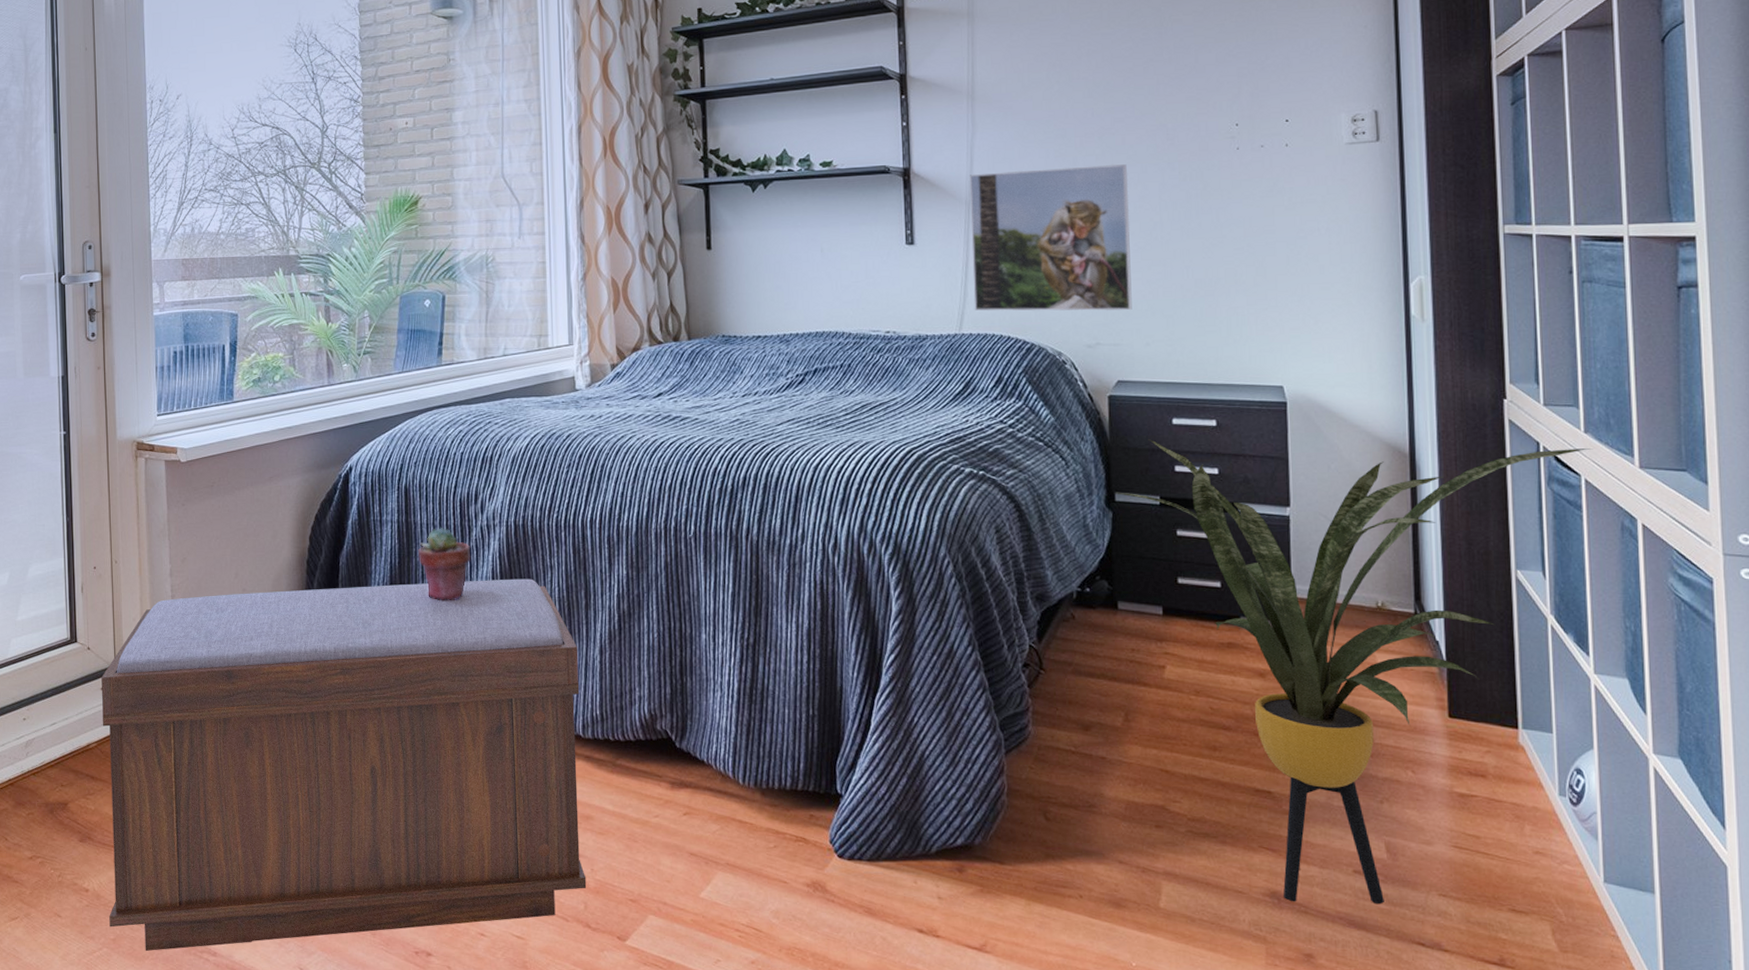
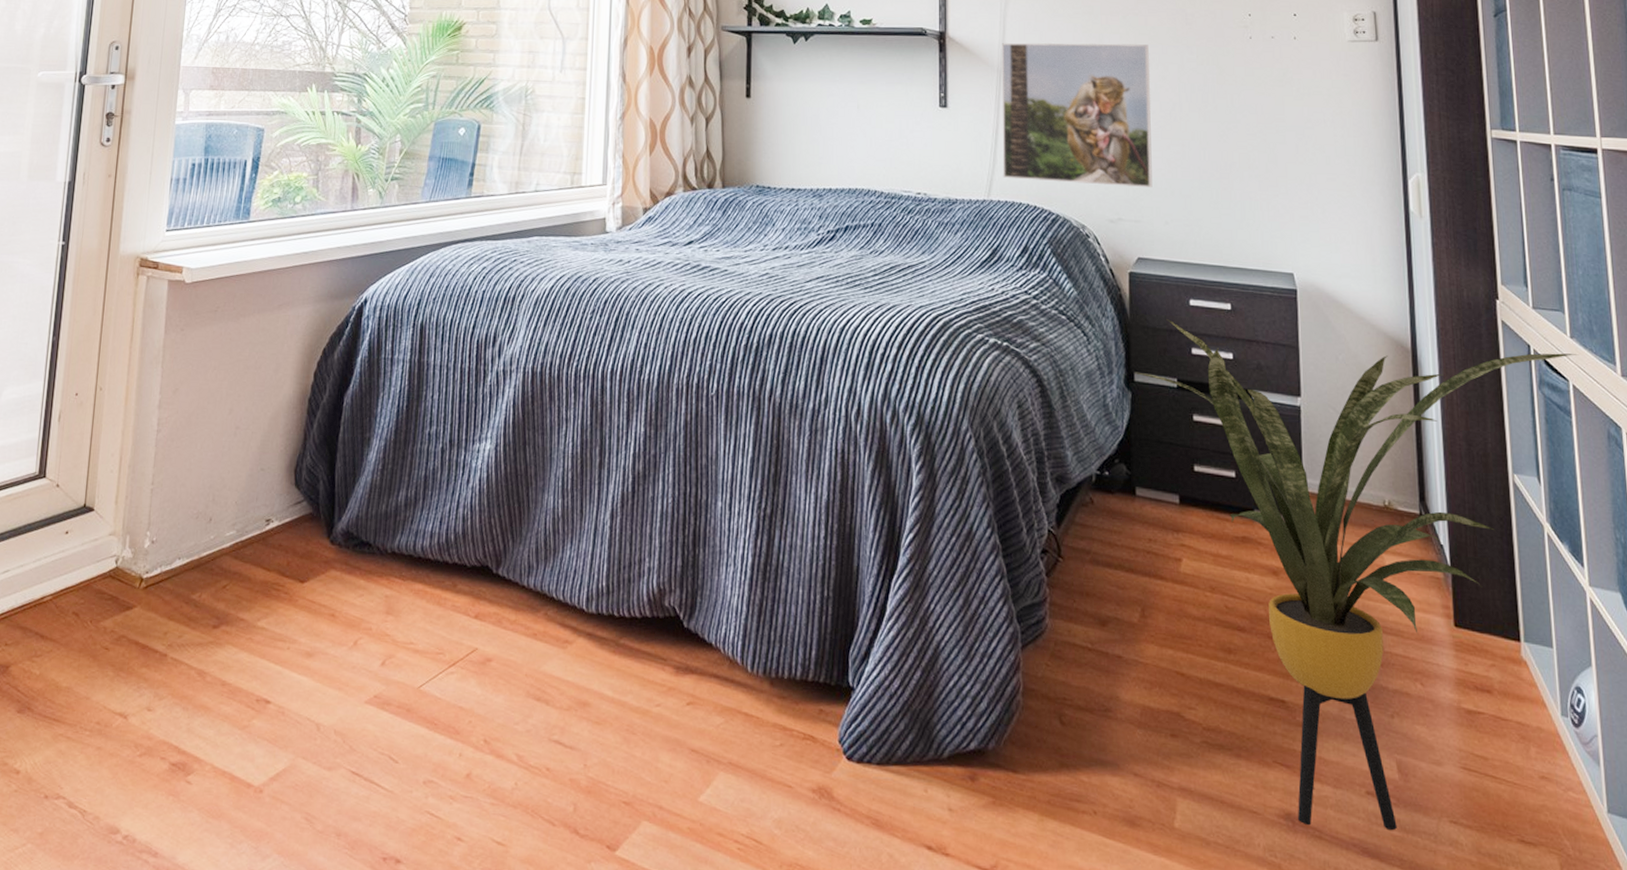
bench: present [101,578,587,951] -> none [38,430,588,849]
potted succulent: present [418,528,471,600] -> none [428,371,484,451]

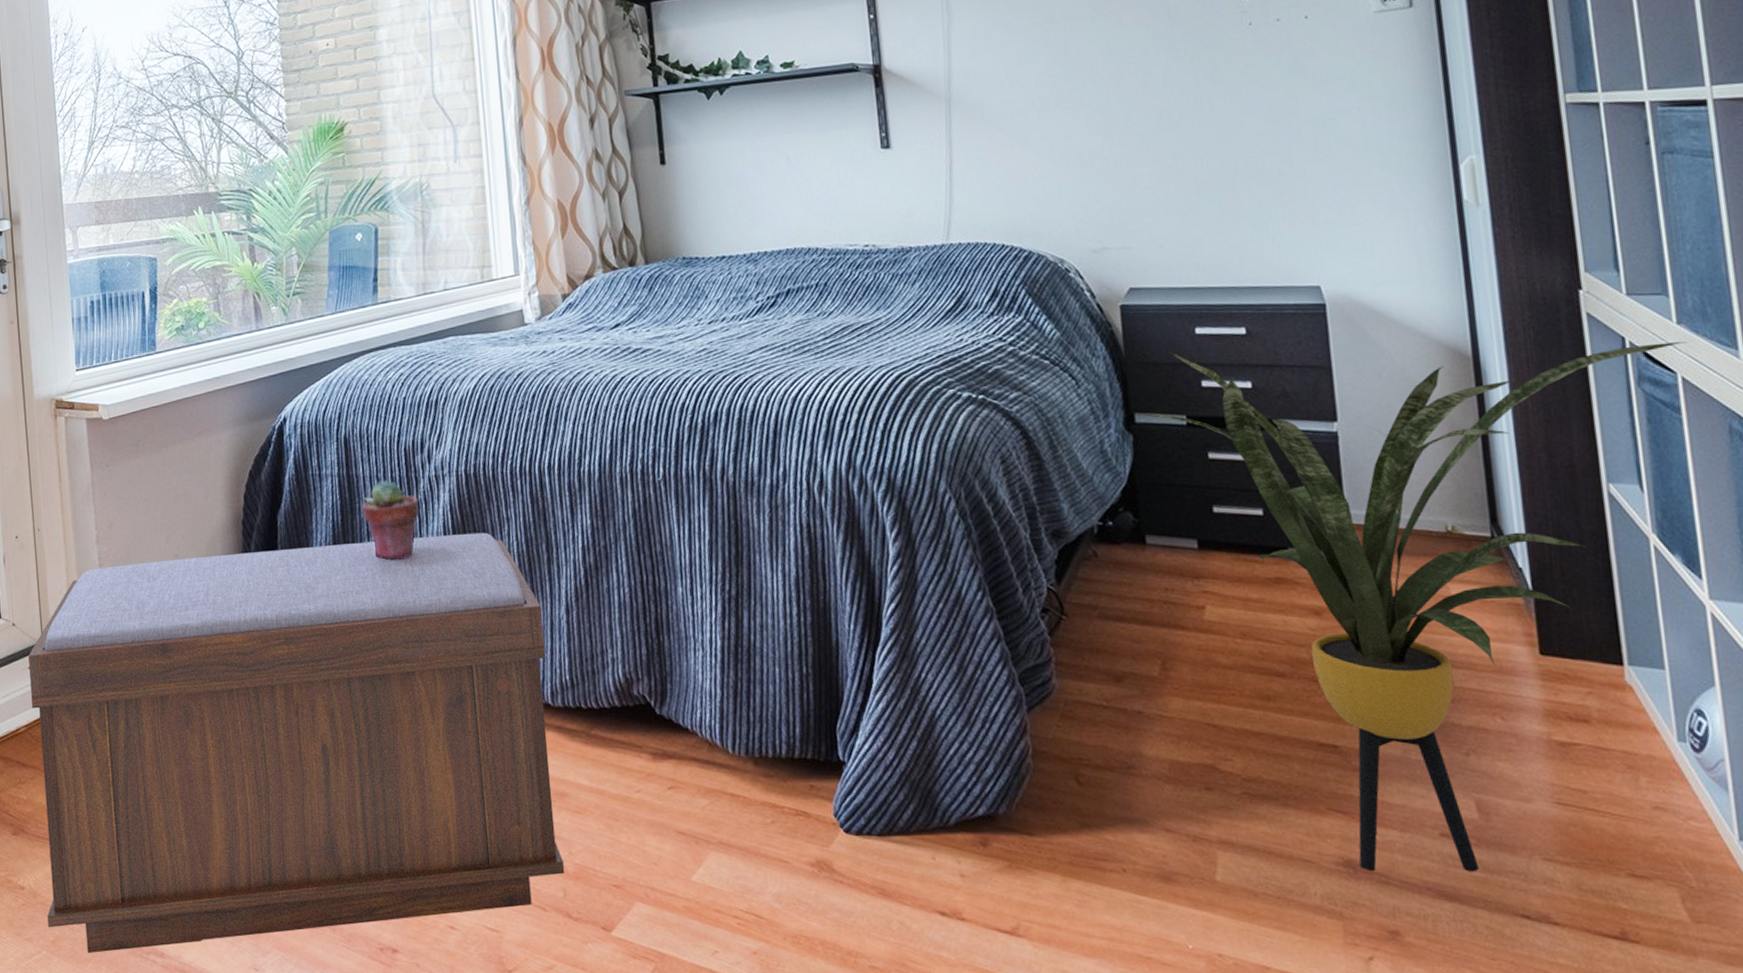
bench: none [38,430,588,849] -> present [28,532,565,953]
potted succulent: none [428,371,484,451] -> present [362,480,420,560]
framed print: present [1001,43,1153,187] -> none [947,48,1141,218]

